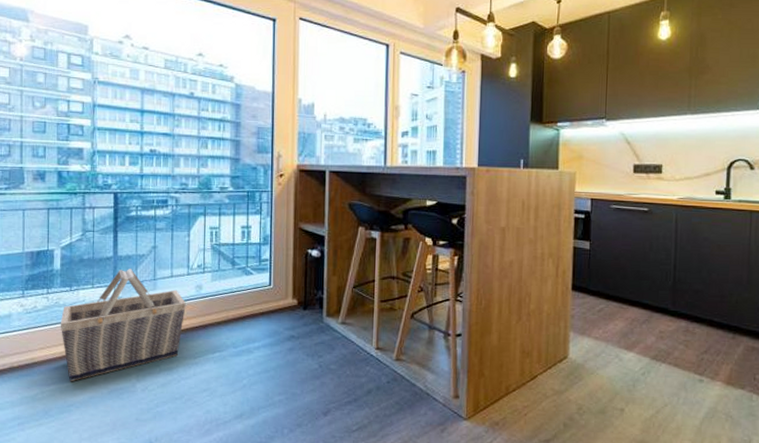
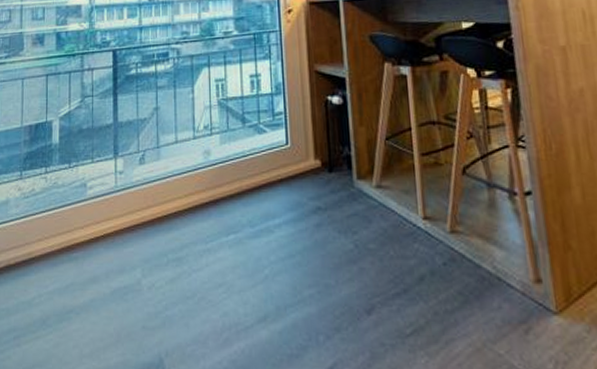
basket: present [60,269,186,381] -> none [58,137,193,280]

